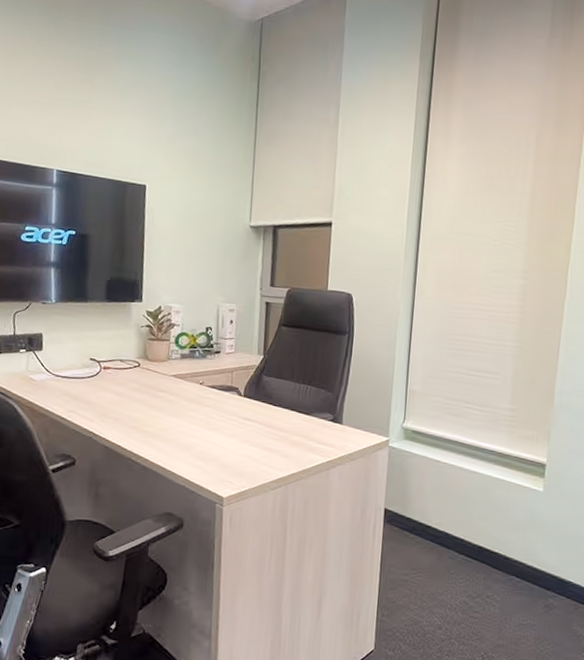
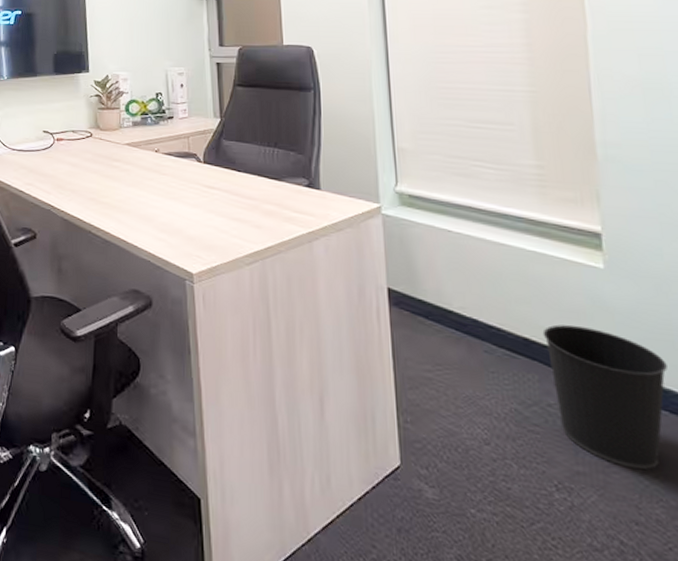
wastebasket: none [492,535,571,640] -> present [542,324,667,471]

